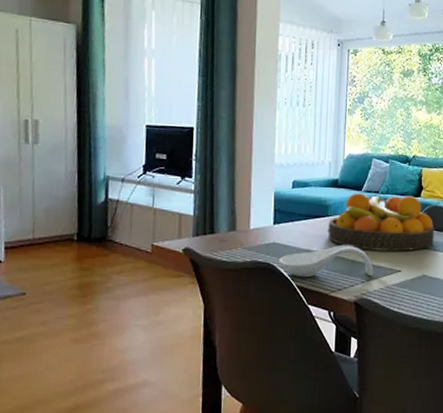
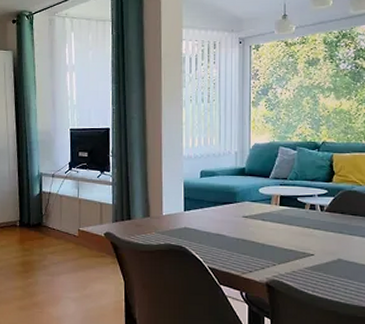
spoon rest: present [279,244,374,277] -> none [190,229,285,260]
fruit bowl: present [328,193,434,251] -> none [237,180,349,236]

